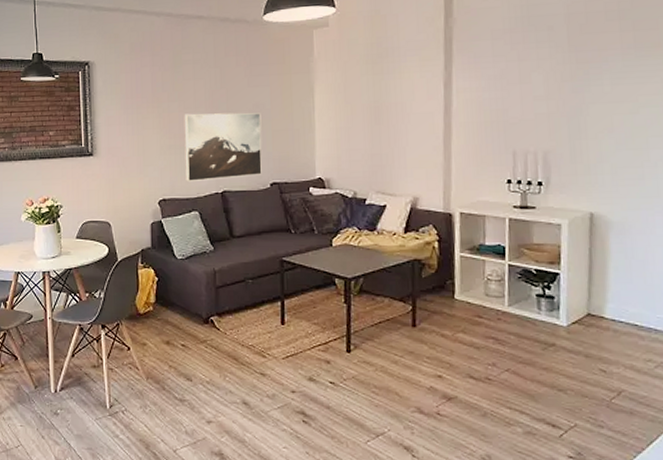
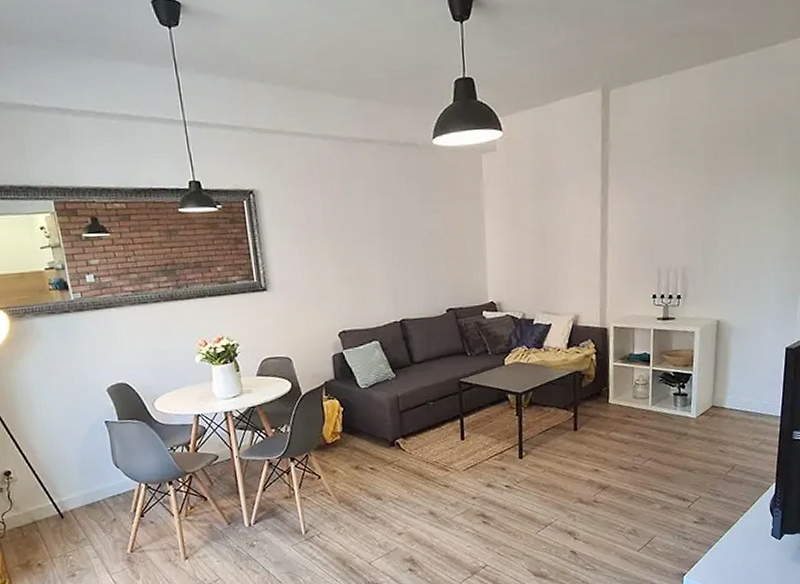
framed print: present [184,113,262,181] -> none [358,240,438,312]

